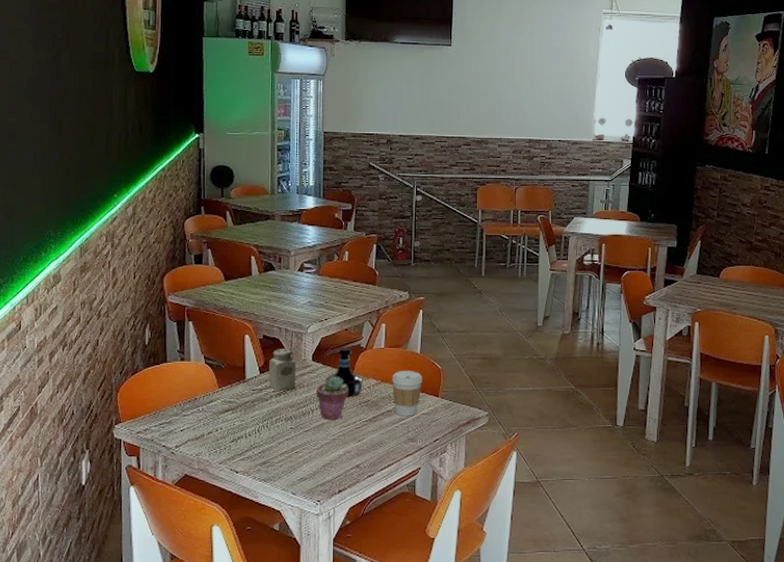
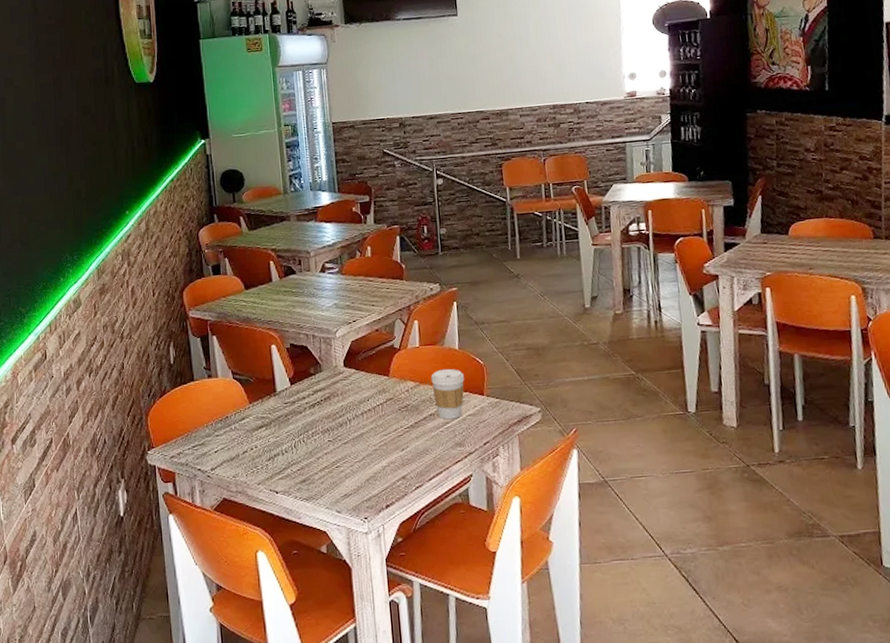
salt shaker: present [269,349,296,392] -> none [299,356,329,403]
potted succulent: present [316,376,349,420] -> none [351,381,386,430]
tequila bottle: present [326,348,363,398] -> none [360,350,401,404]

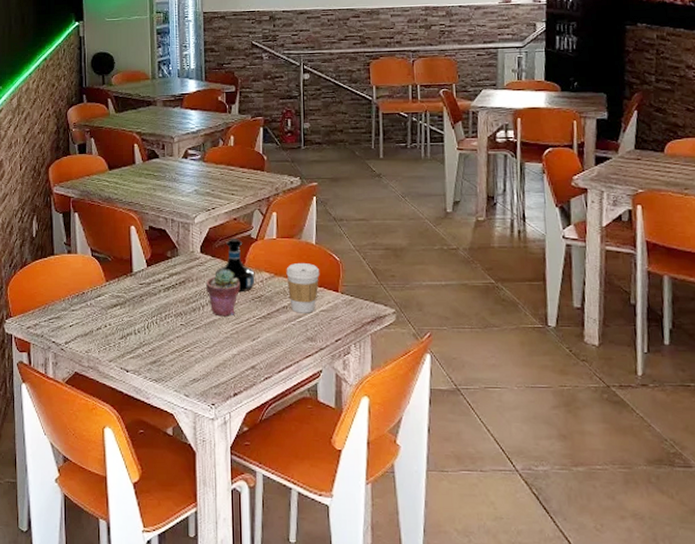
potted succulent: none [351,381,386,430] -> present [206,269,241,317]
tequila bottle: none [360,350,401,404] -> present [216,239,255,293]

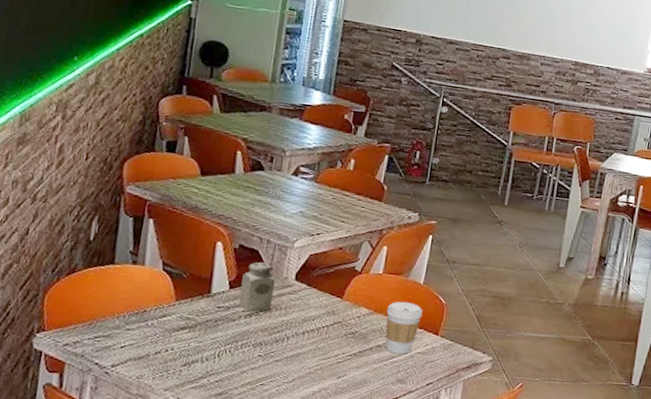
salt shaker: none [156,240,184,286] -> present [239,262,275,313]
potted succulent: present [206,269,241,317] -> none [294,300,335,351]
tequila bottle: present [216,239,255,293] -> none [308,268,353,327]

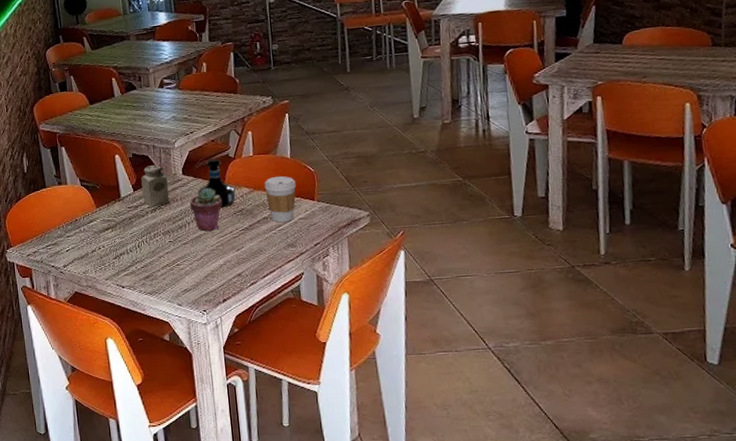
potted succulent: none [294,300,335,351] -> present [190,187,222,232]
tequila bottle: none [308,268,353,327] -> present [198,159,236,208]

